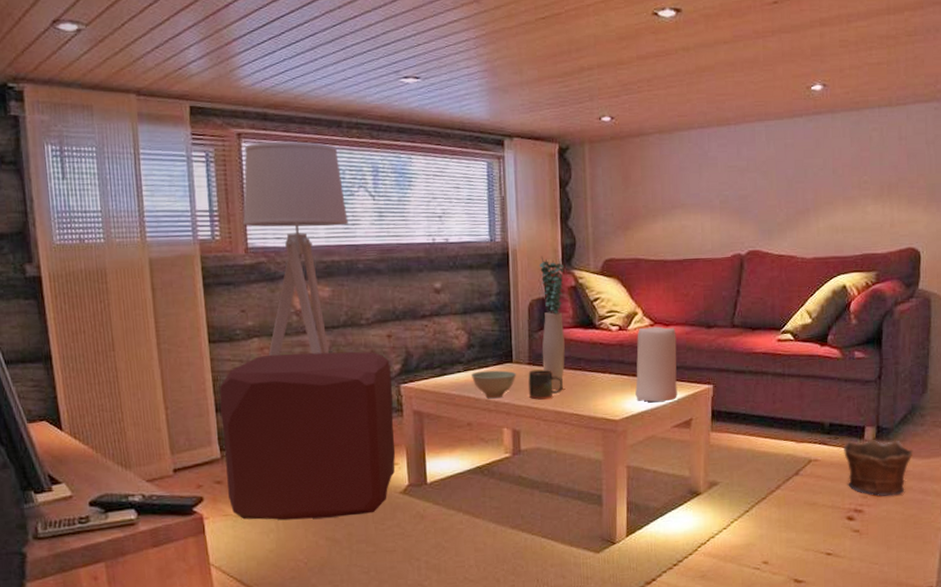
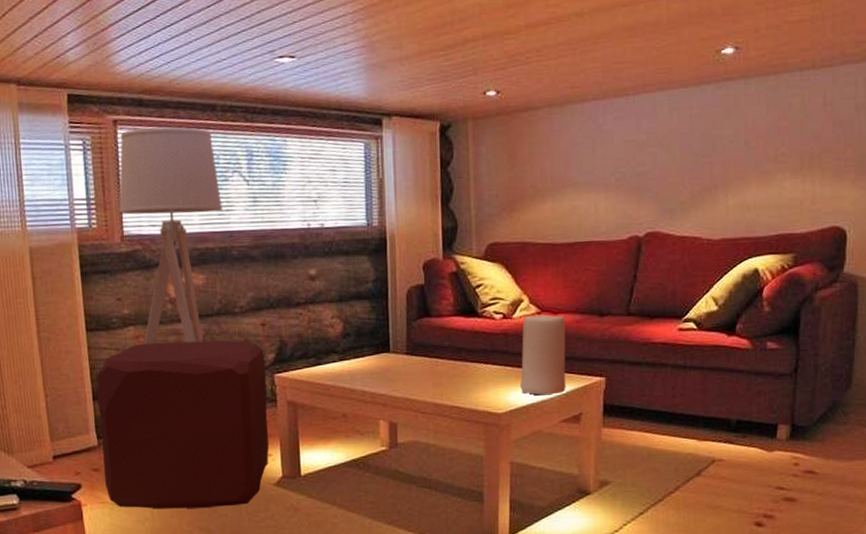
bowl: present [472,370,517,399] -> none [347,360,394,390]
mug: present [527,369,564,400] -> none [405,359,444,391]
vase: present [539,256,565,390] -> none [418,240,445,382]
clay pot: present [843,440,913,496] -> none [751,439,834,501]

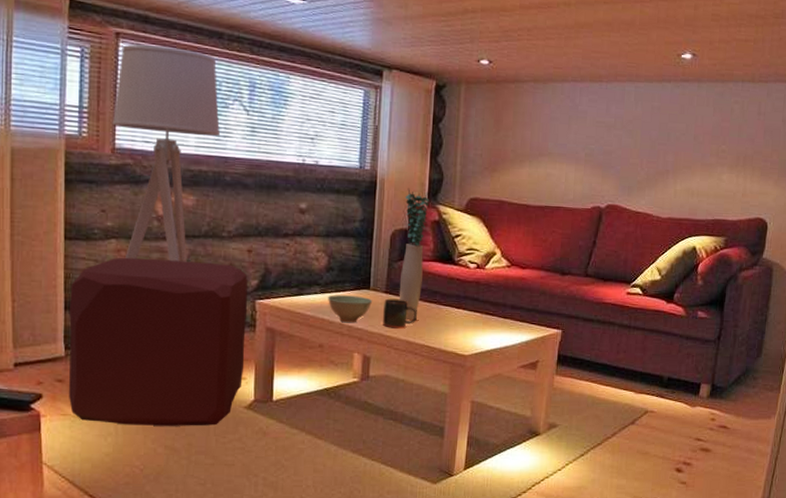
bowl: none [347,360,394,390] -> present [328,295,373,323]
mug: none [405,359,444,391] -> present [382,298,418,329]
vase: none [418,240,445,382] -> present [399,188,430,321]
candle: present [520,314,566,396] -> none [486,268,532,342]

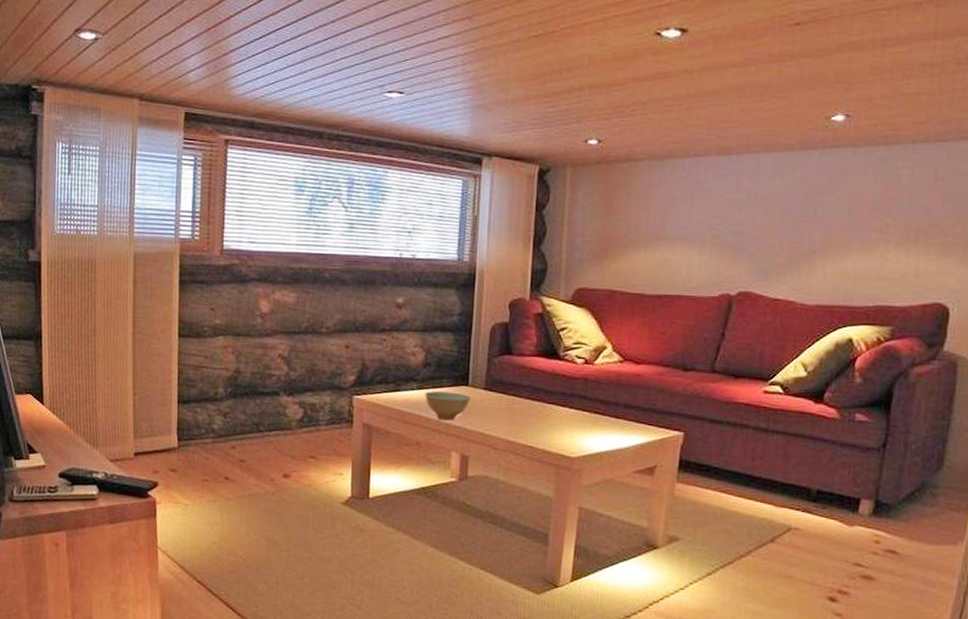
pouf: present [69,257,248,426] -> none [181,353,345,520]
floor lamp: present [112,44,221,262] -> none [221,150,320,358]
mug: present [382,298,418,329] -> none [481,395,520,427]
vase: present [399,188,430,321] -> none [499,279,533,419]

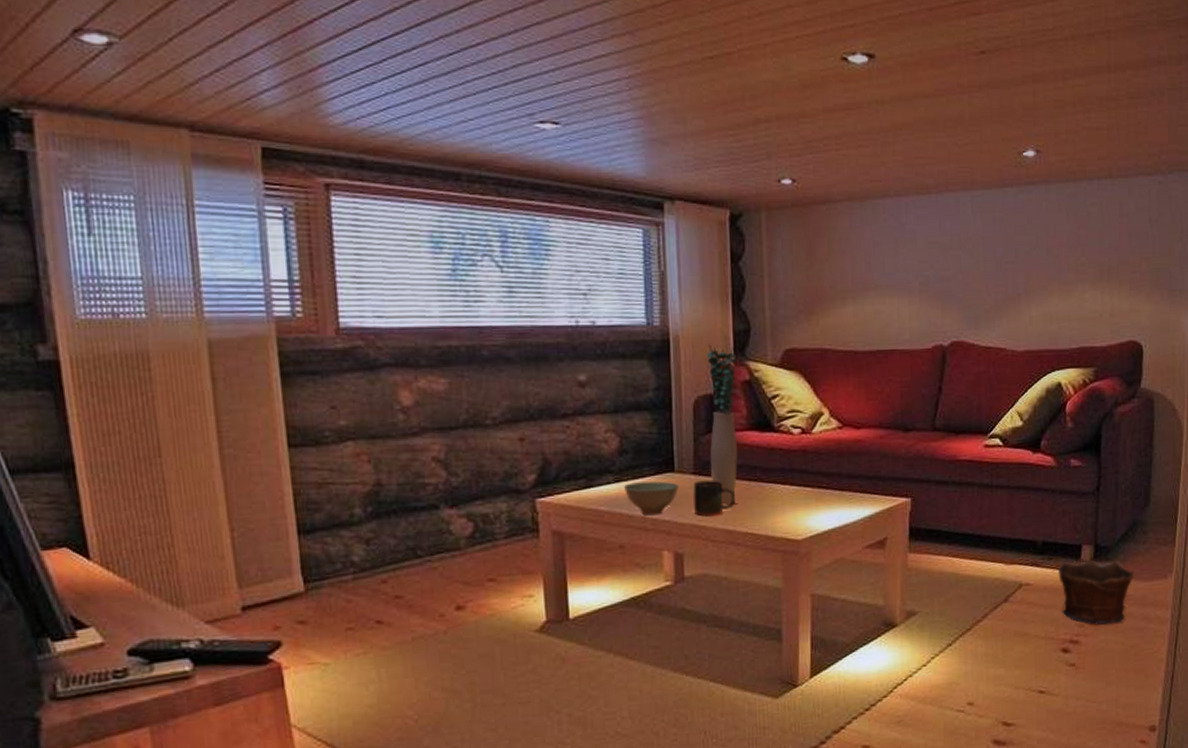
mug: none [481,395,520,427] -> present [692,479,736,517]
vase: none [499,279,533,419] -> present [706,344,738,505]
clay pot: none [830,513,919,581] -> present [1057,560,1135,625]

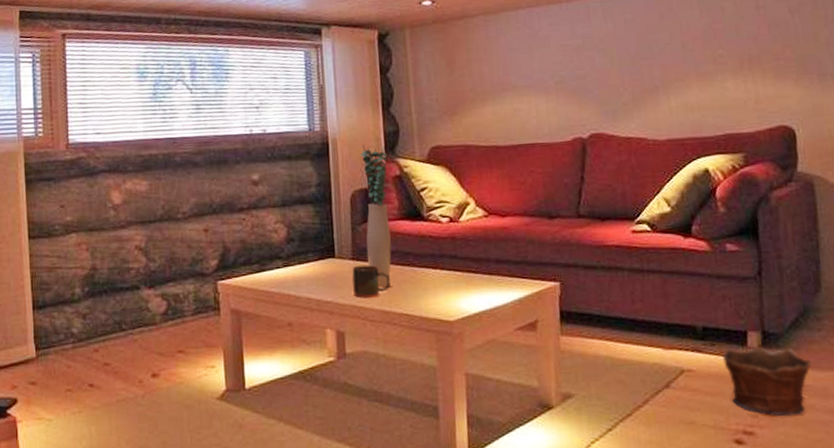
bowl: present [624,481,680,516] -> none [292,266,340,297]

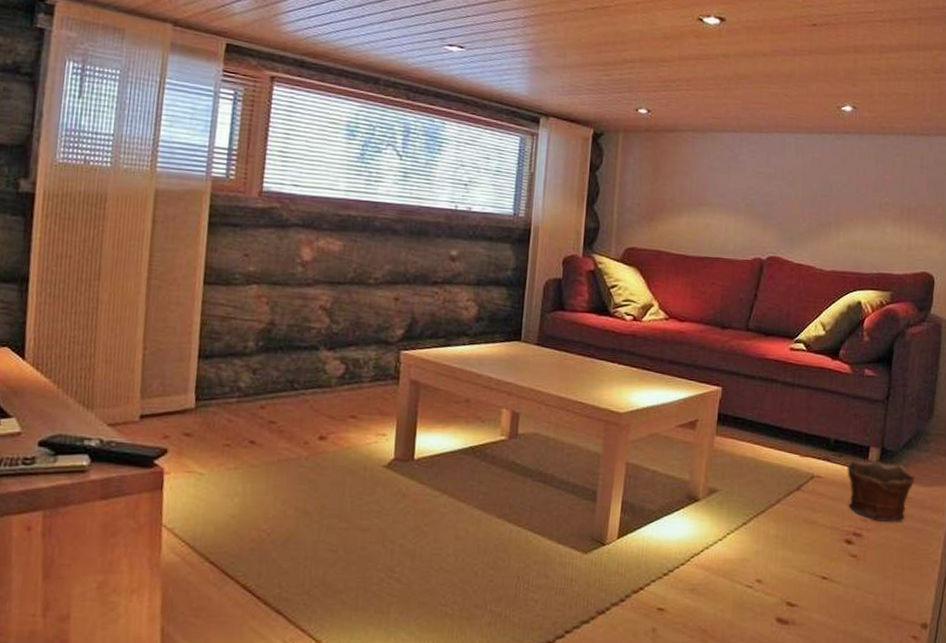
mug: present [351,264,391,298] -> none [533,351,571,383]
vase: present [360,144,392,288] -> none [551,236,585,375]

